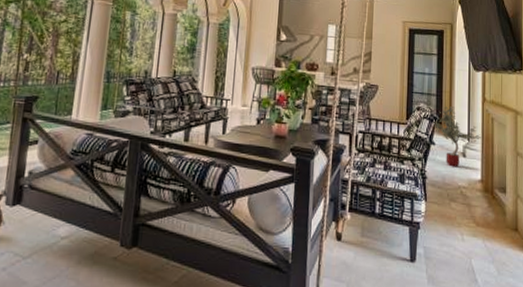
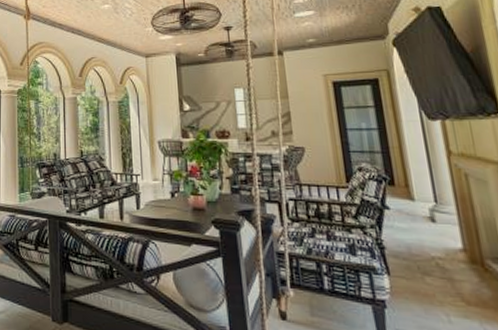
potted tree: present [433,106,482,167] -> none [383,164,455,235]

